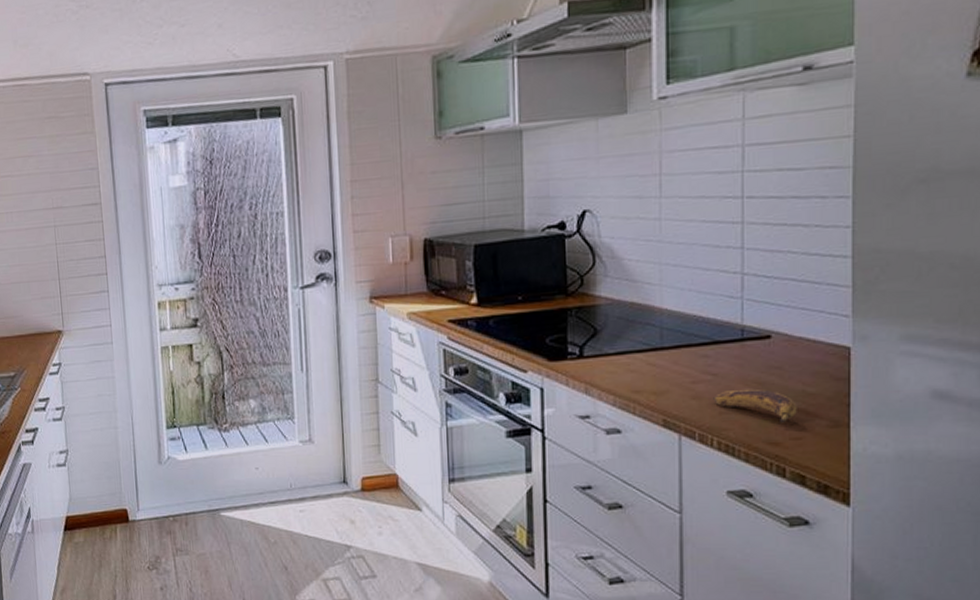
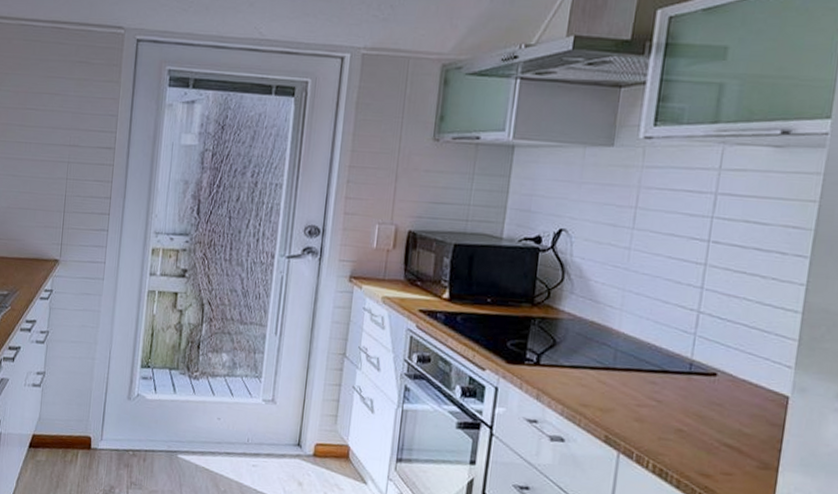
banana: present [713,389,797,423] -> none [655,418,732,457]

